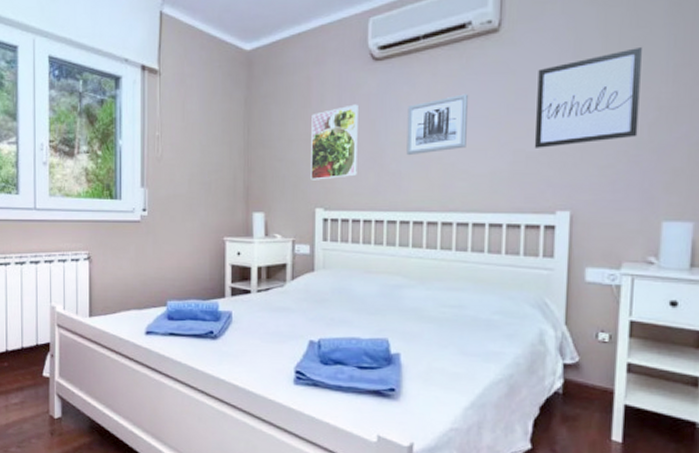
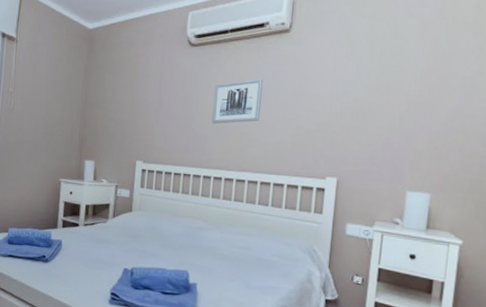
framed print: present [311,104,358,180] -> none [134,79,176,138]
wall art: present [534,46,642,148] -> none [312,53,398,127]

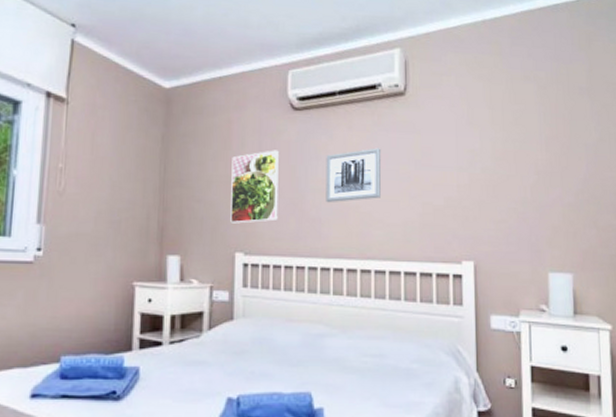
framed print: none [134,79,176,138] -> present [230,150,279,224]

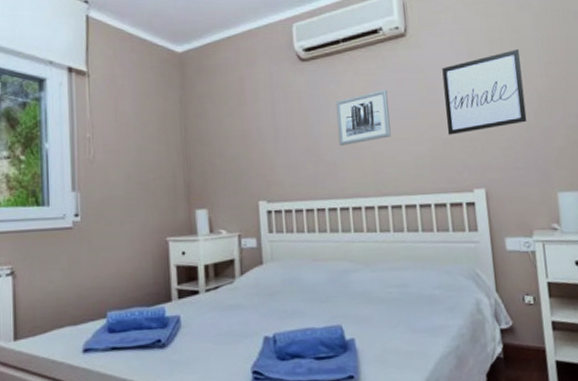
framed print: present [230,150,279,224] -> none [247,101,296,174]
wall art: none [439,119,523,202] -> present [442,48,527,135]

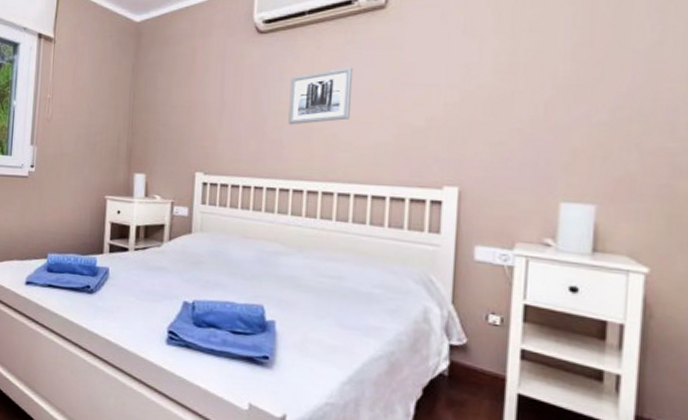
wall art: present [442,48,527,135] -> none [420,25,537,123]

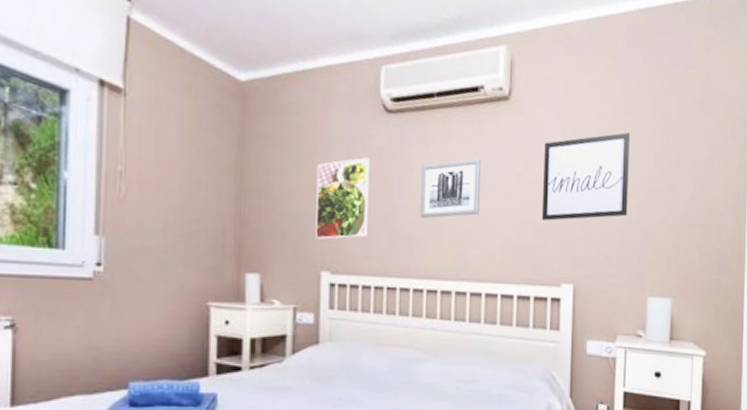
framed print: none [192,74,242,146] -> present [316,157,370,240]
wall art: none [420,25,537,123] -> present [541,132,630,221]

